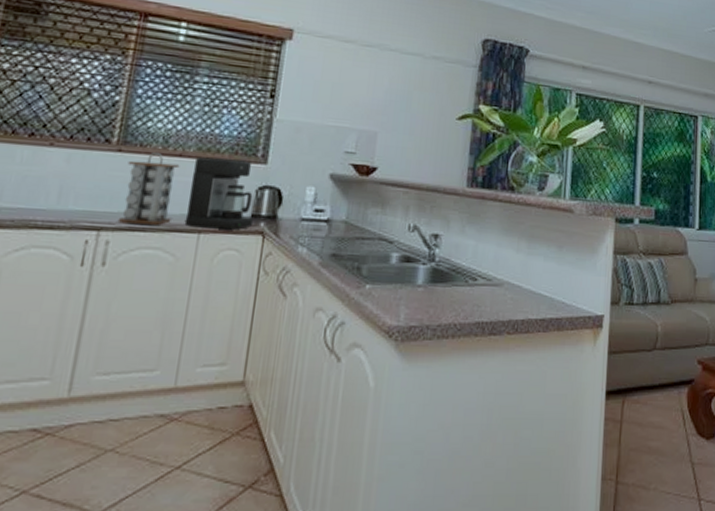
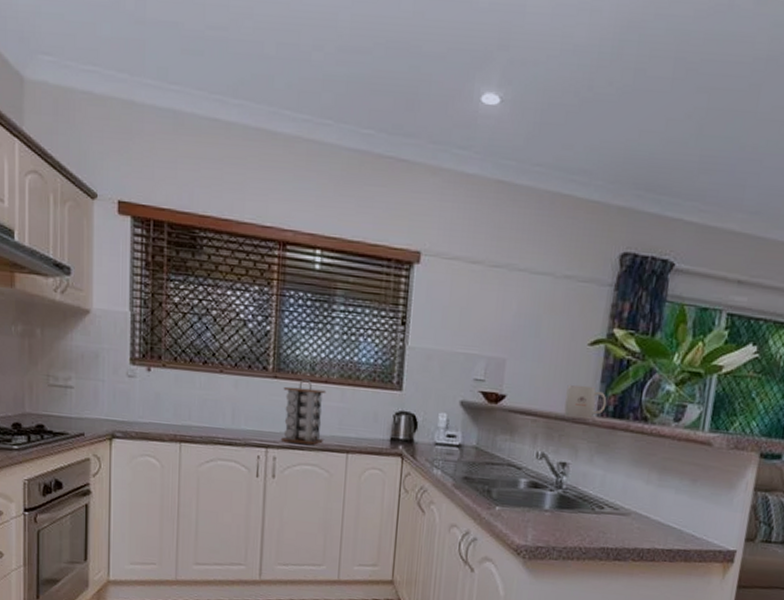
coffee maker: present [184,157,253,230] -> none [334,383,392,451]
mug: none [435,156,476,191] -> present [564,384,607,420]

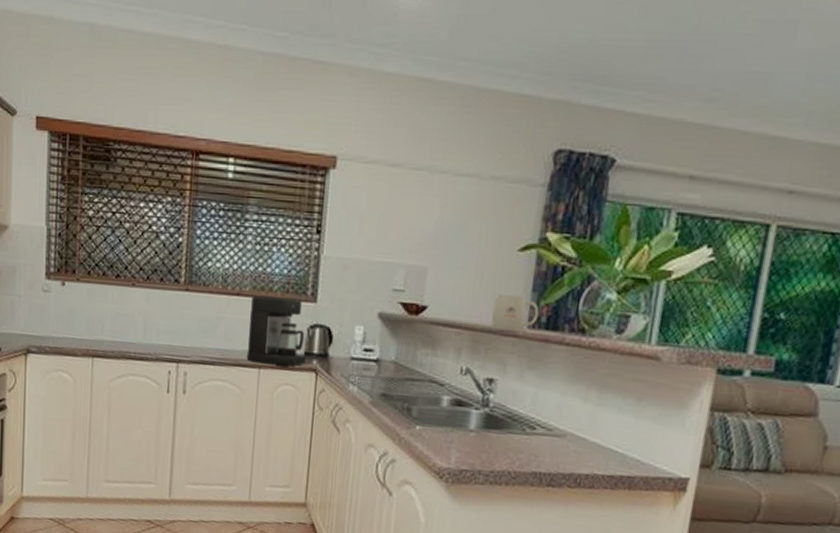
spice rack: present [280,379,326,445] -> none [191,292,239,360]
coffee maker: none [334,383,392,451] -> present [246,295,306,366]

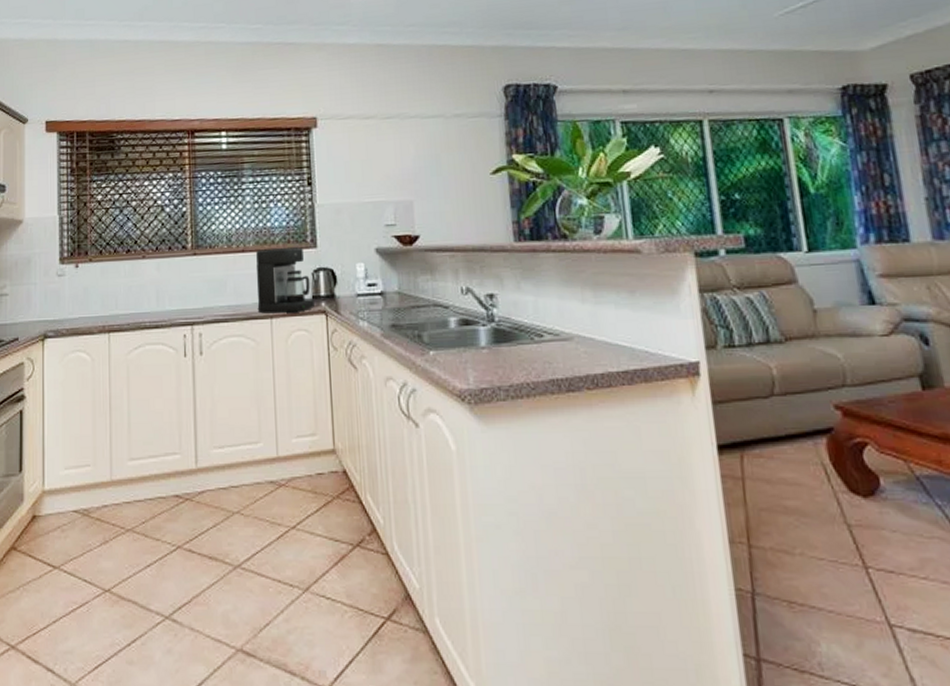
mug: present [491,293,539,332] -> none [478,213,522,248]

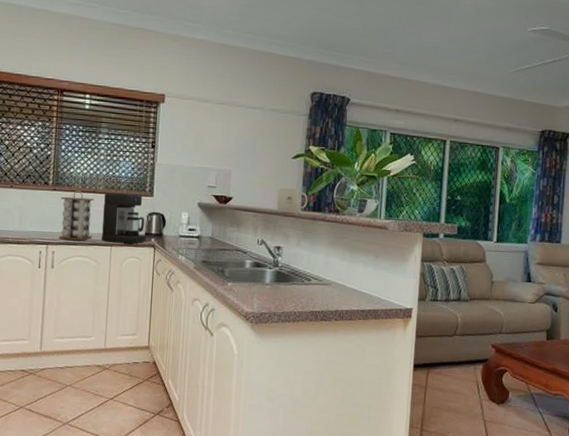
spice rack: none [203,252,246,317] -> present [58,191,95,241]
mug: none [478,213,522,248] -> present [276,187,308,214]

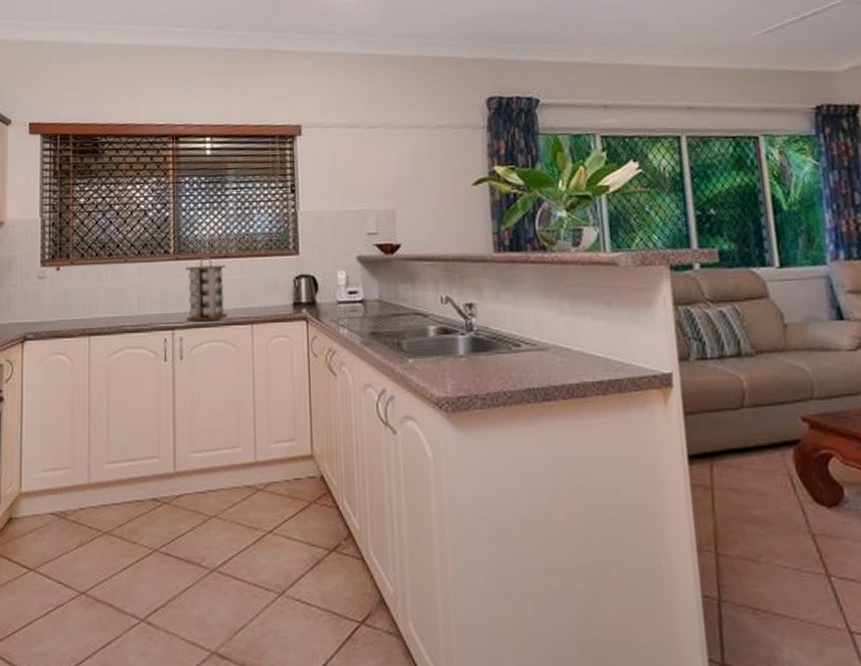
coffee maker: present [101,193,146,244] -> none [237,254,295,319]
mug: present [276,187,308,214] -> none [459,223,502,258]

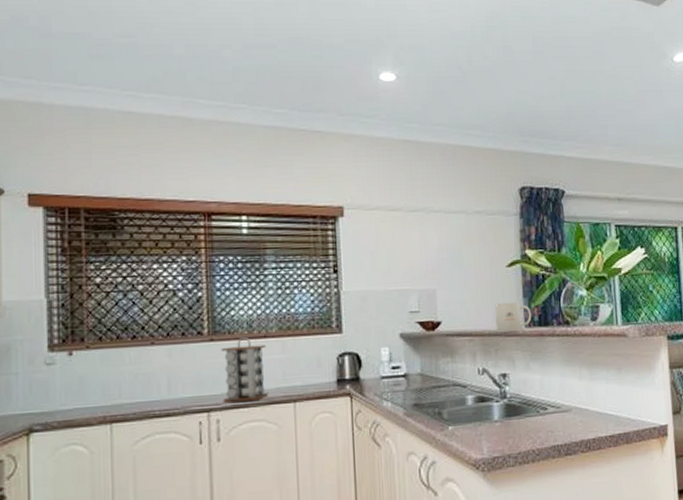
mug: none [459,223,502,258] -> present [495,301,532,333]

